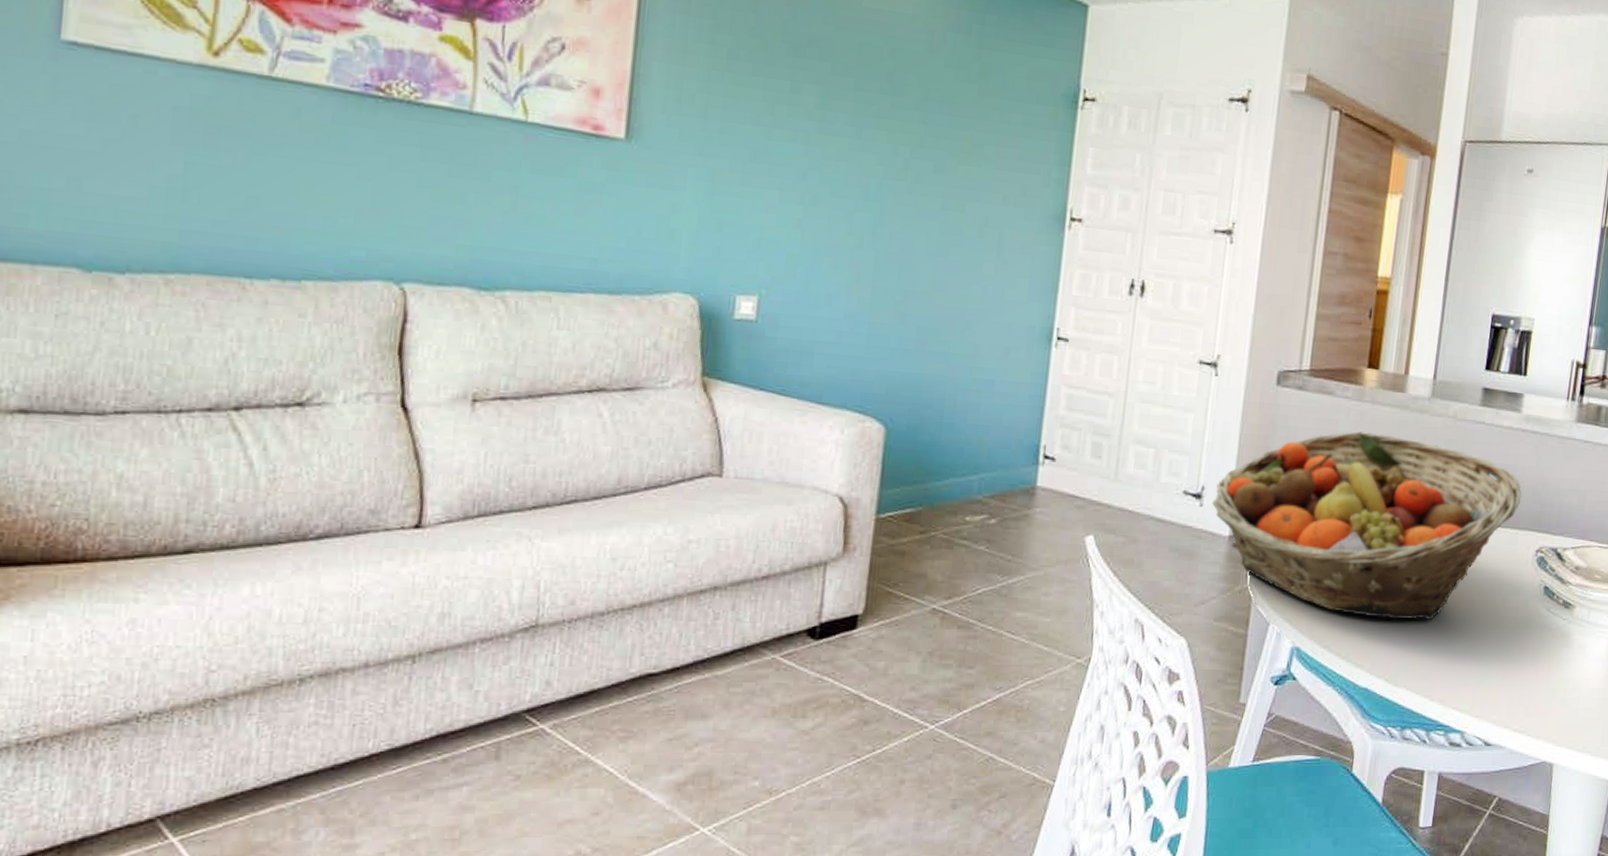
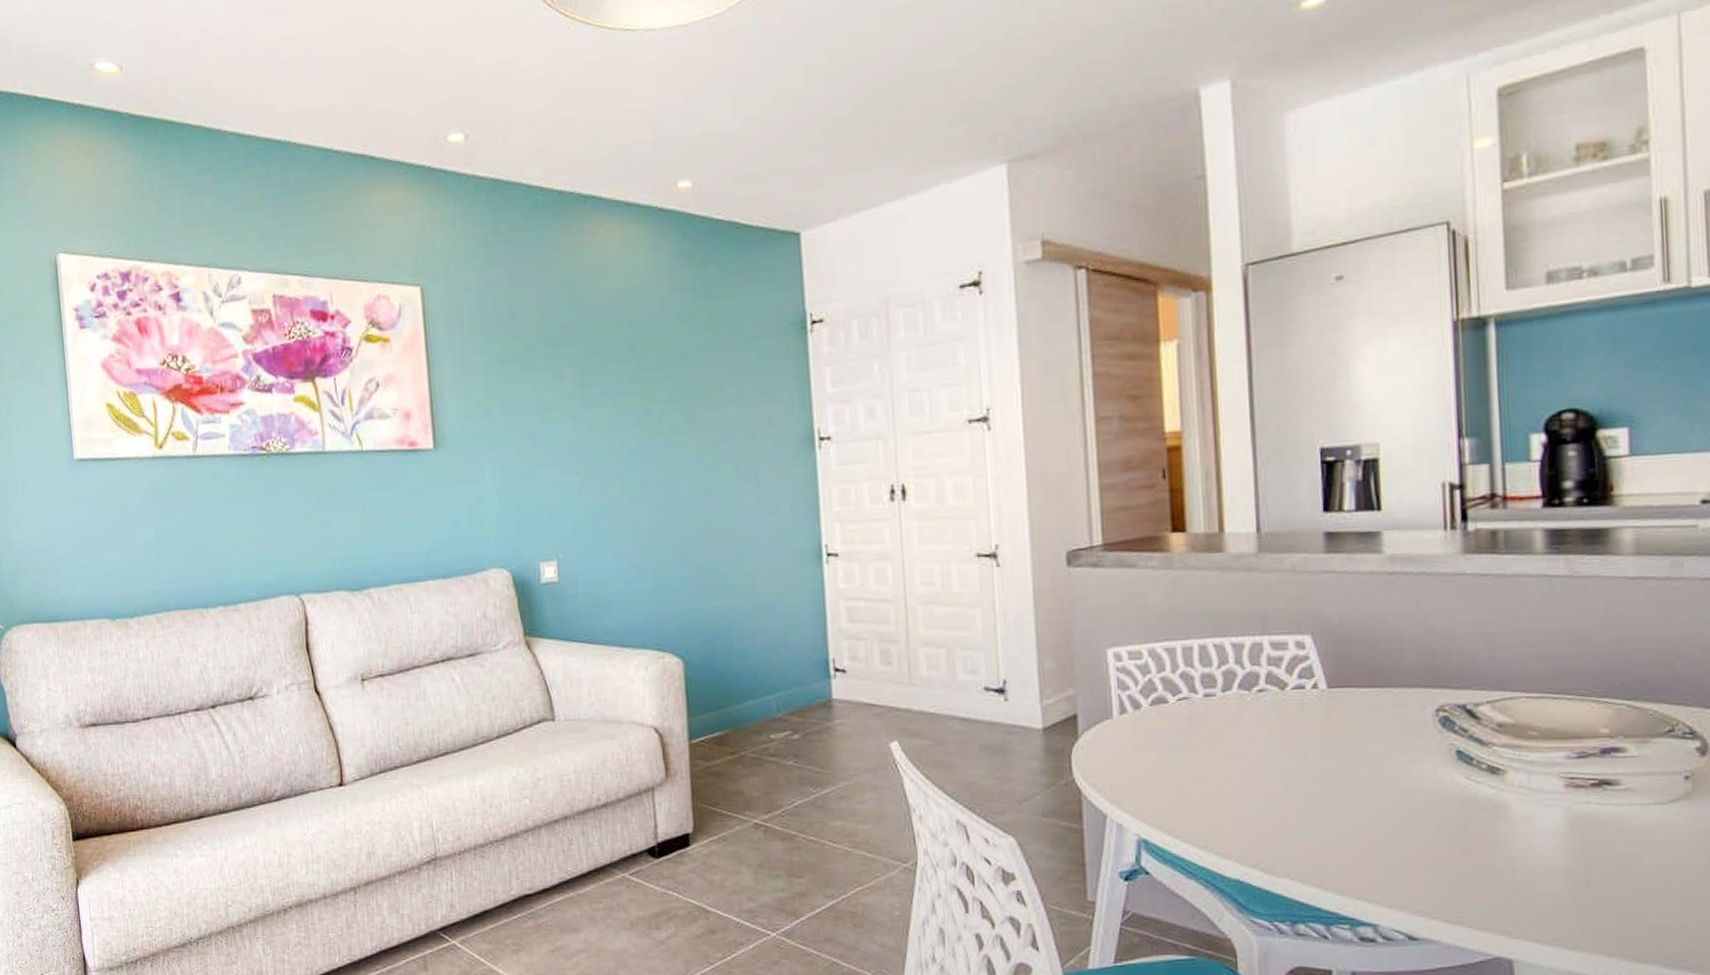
fruit basket: present [1212,431,1522,621] -> none [1018,601,1403,803]

